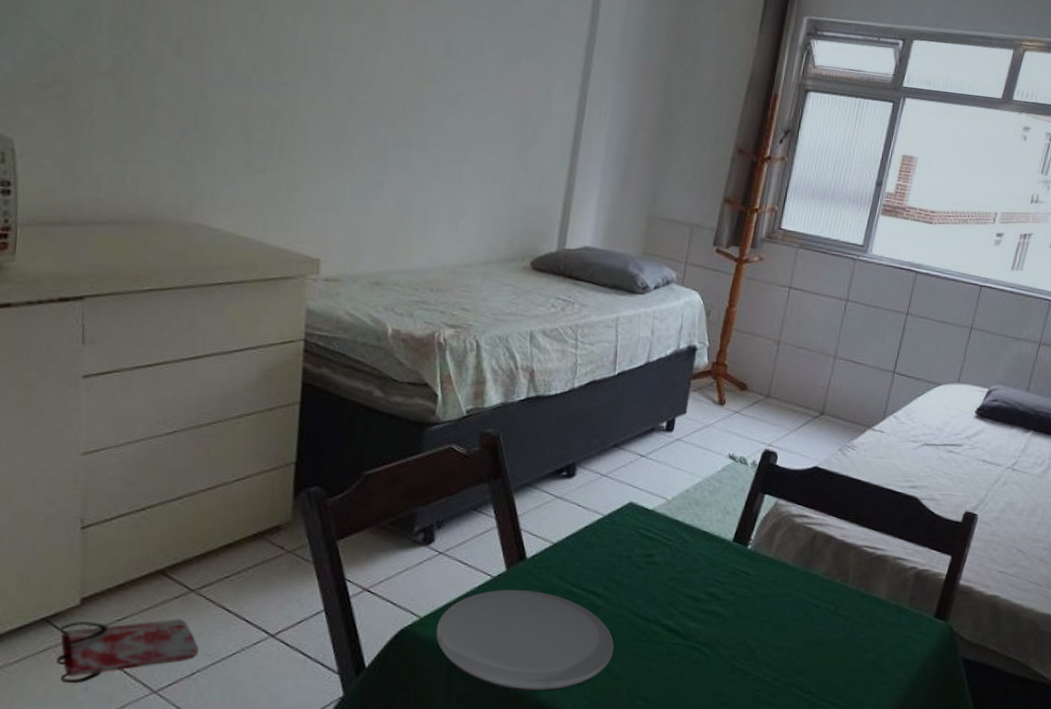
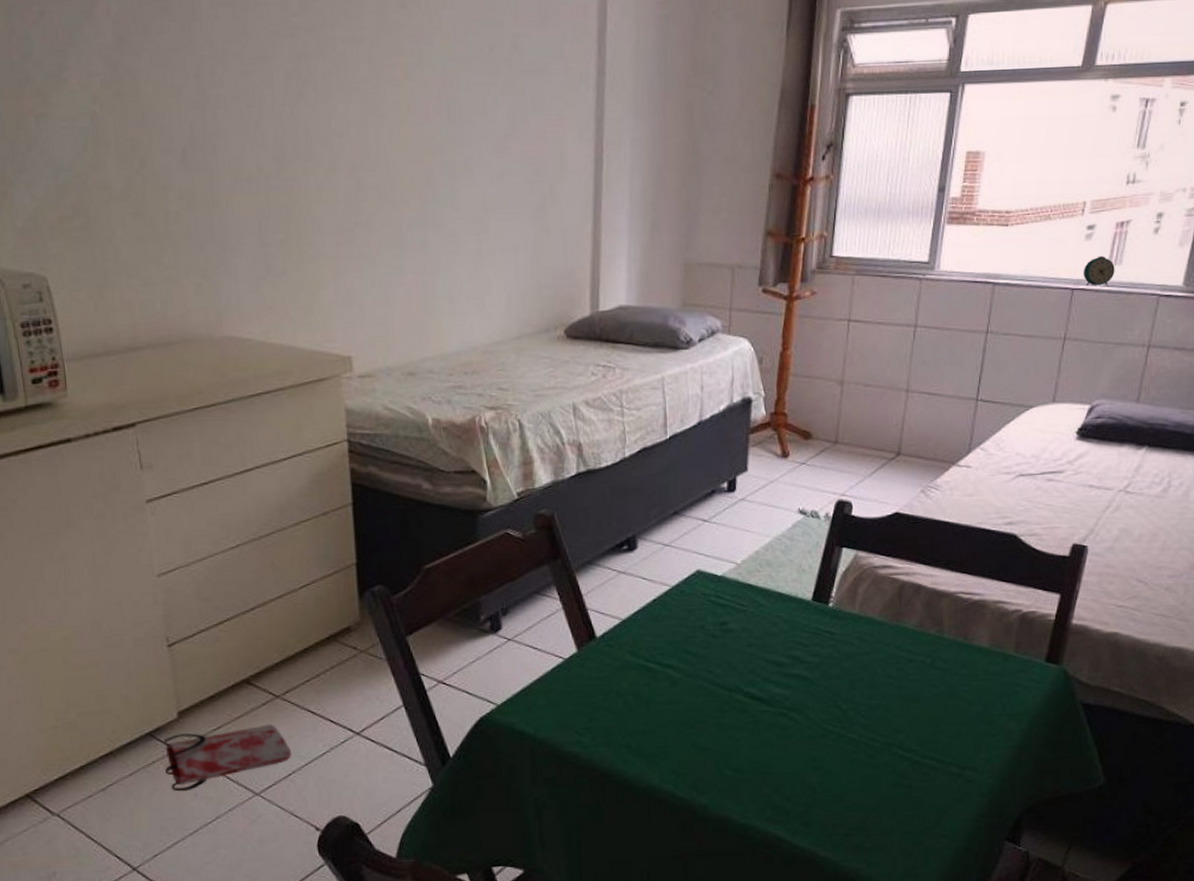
plate: present [435,589,614,692] -> none [514,669,697,770]
alarm clock: none [991,260,1017,287] -> present [1084,255,1115,286]

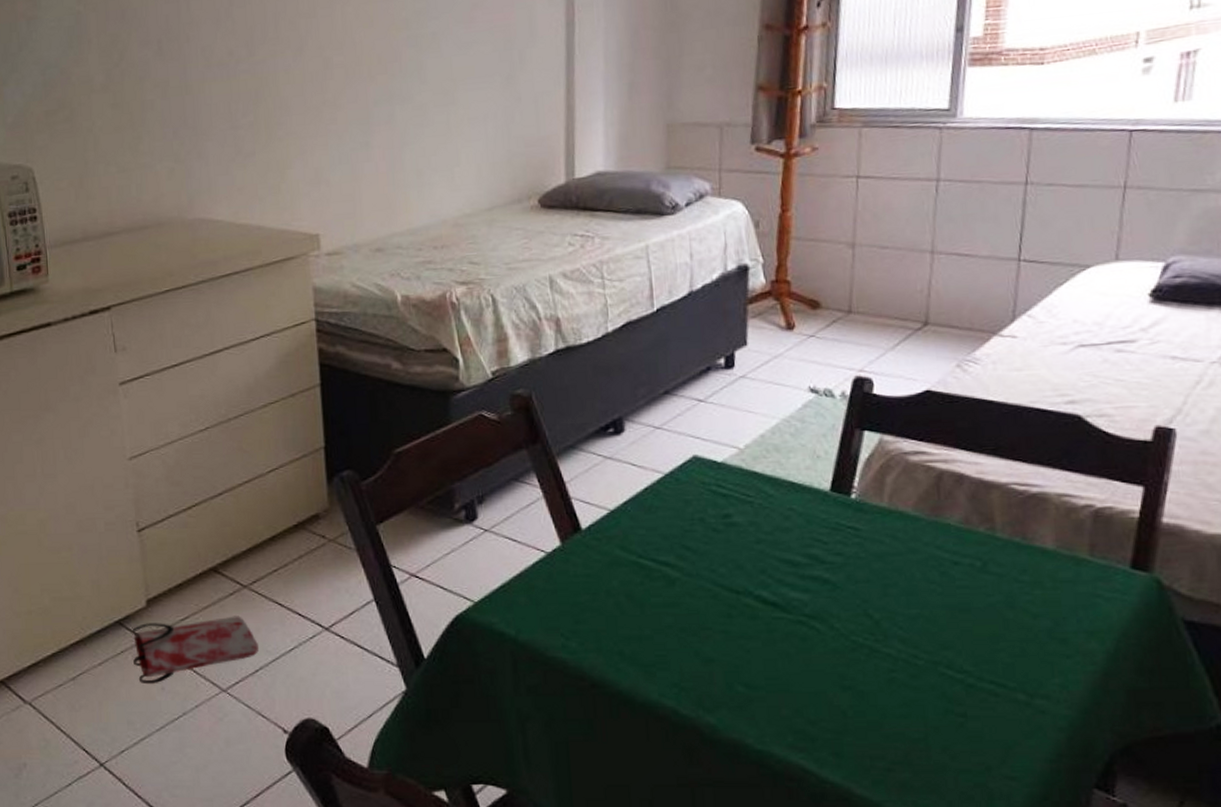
alarm clock: present [1084,255,1115,286] -> none [1143,91,1184,126]

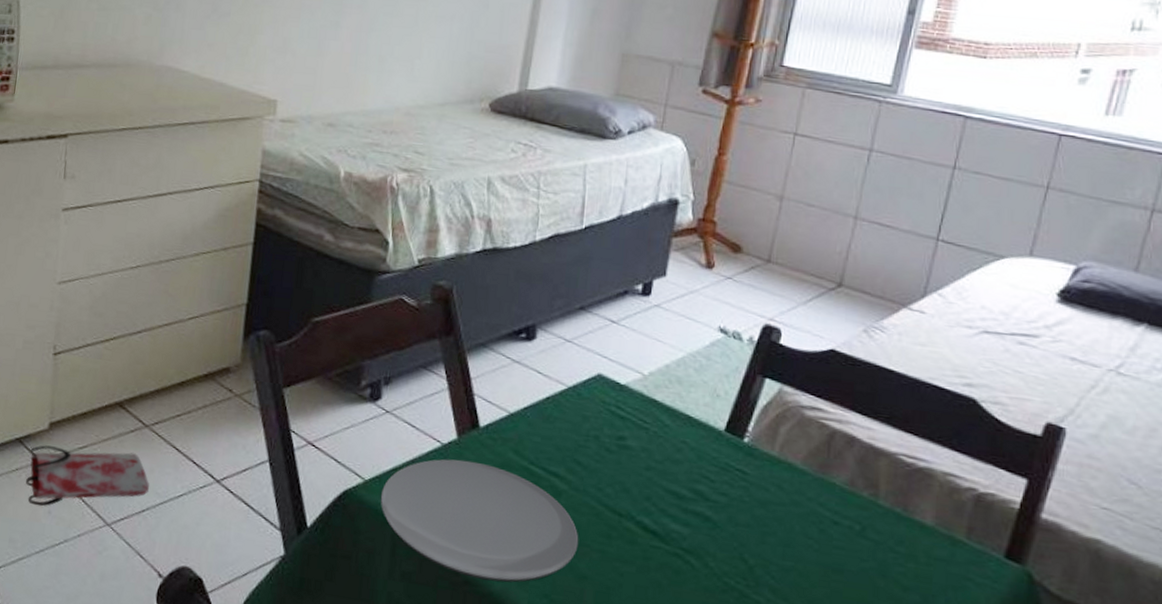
plate: none [493,565,701,680] -> present [380,459,579,583]

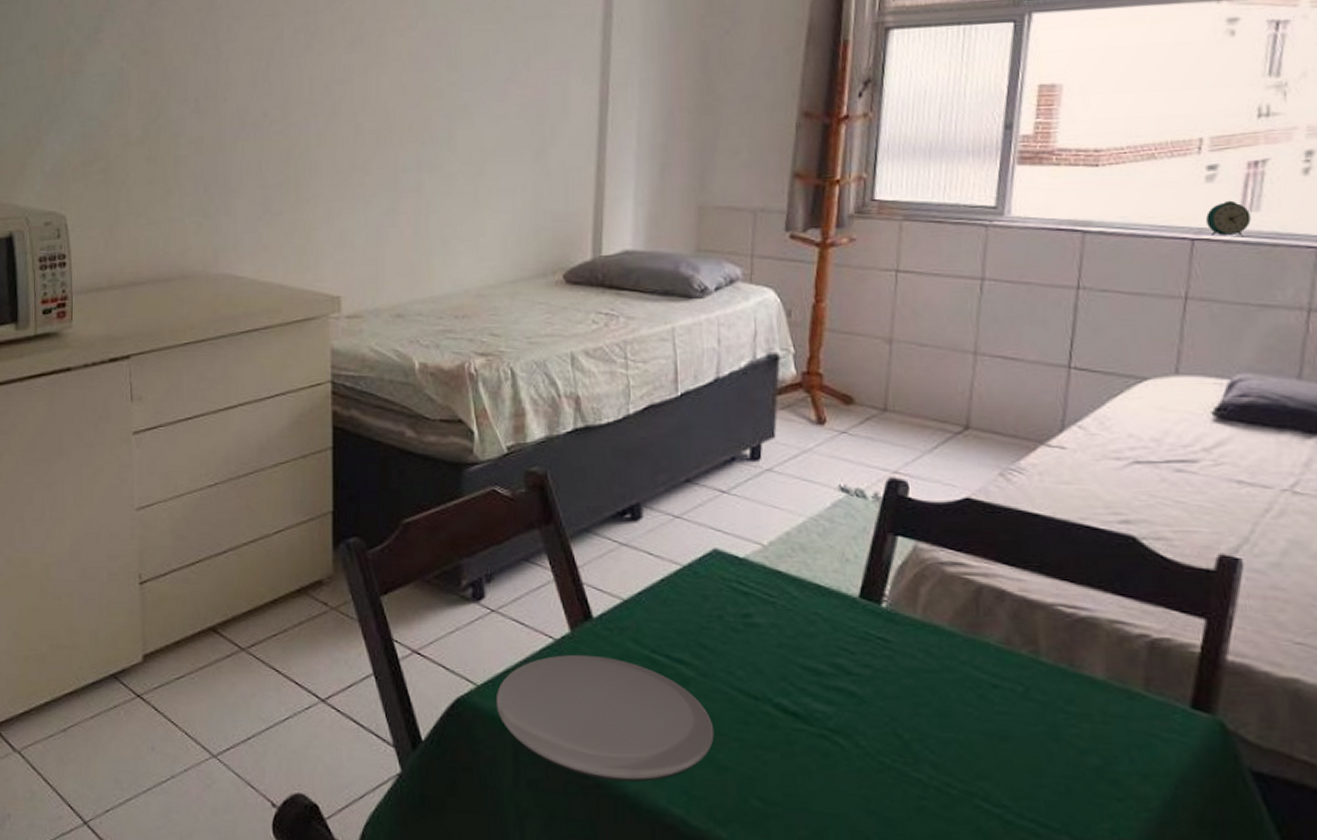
bag: present [26,445,150,507] -> none [125,678,253,743]
alarm clock: none [1074,103,1113,137] -> present [1206,200,1251,236]

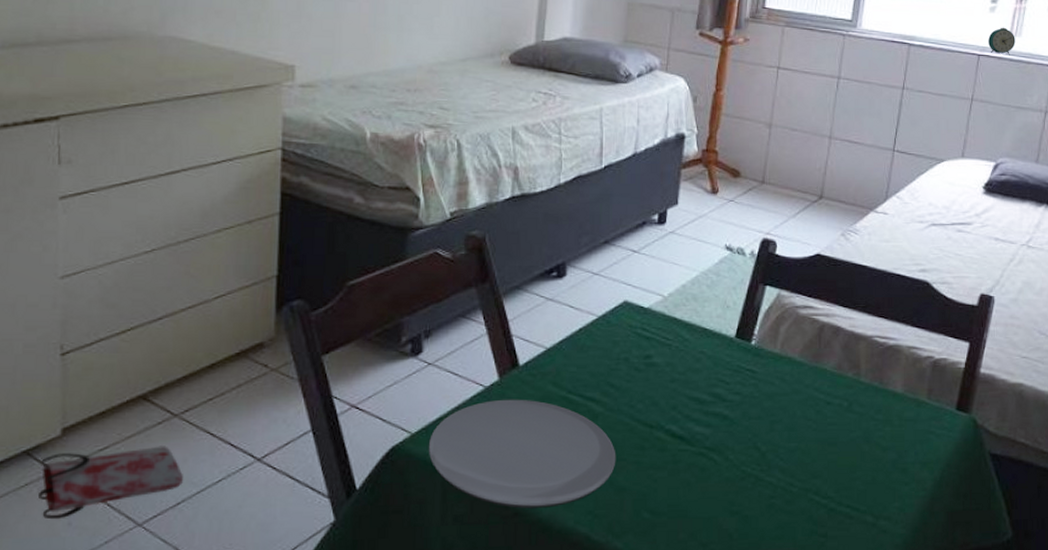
bag: none [125,678,253,743] -> present [38,446,184,520]

